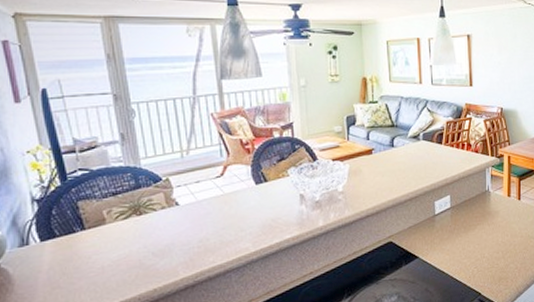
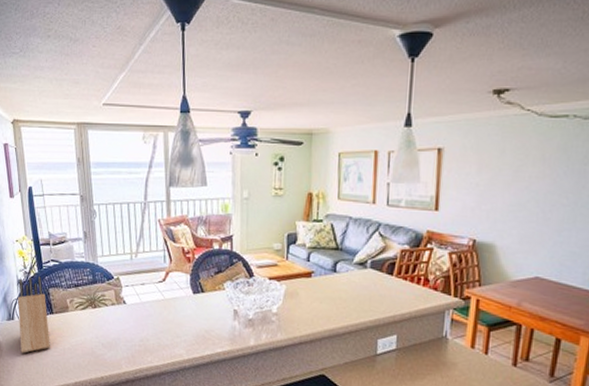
knife block: none [32,189,83,282] -> present [17,276,50,353]

